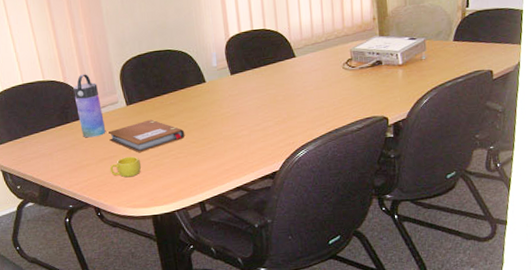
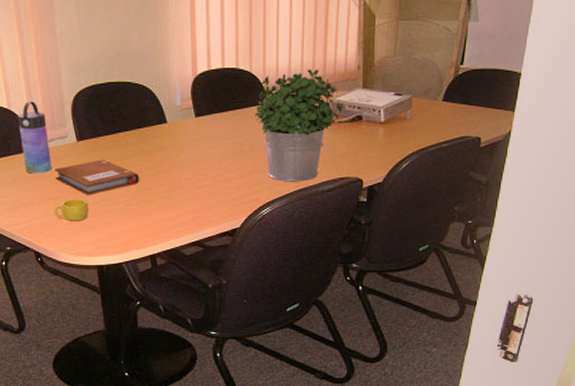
potted plant: none [284,23,364,126] -> present [255,69,344,182]

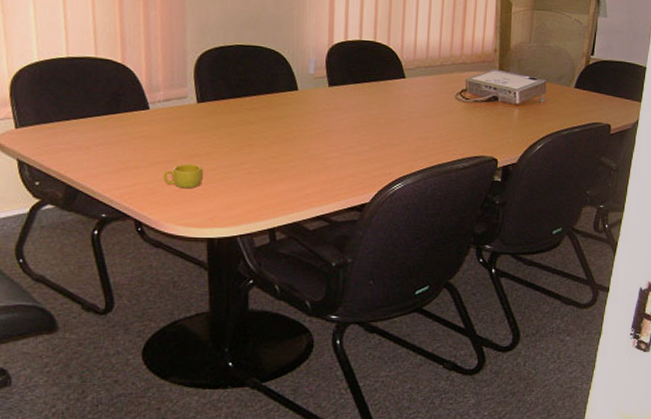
water bottle: present [18,101,52,174] -> none [132,57,166,135]
notebook: present [55,159,140,196] -> none [168,123,264,161]
potted plant: present [255,69,344,182] -> none [391,48,480,158]

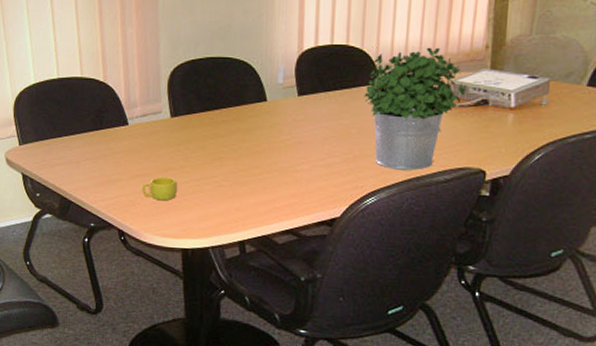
potted plant: none [391,48,480,158] -> present [364,47,467,171]

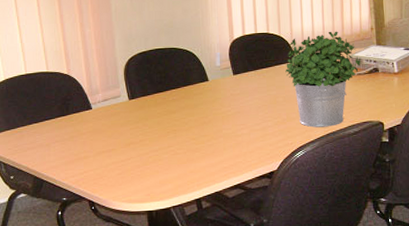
cup: present [141,176,177,201] -> none [107,150,139,172]

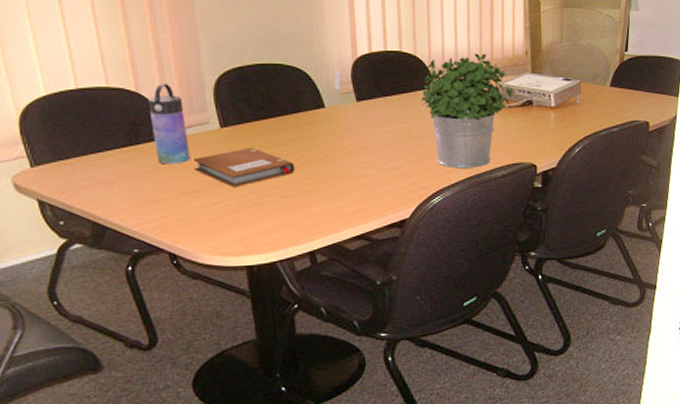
water bottle: none [77,67,106,130] -> present [149,84,191,165]
notebook: none [109,114,186,148] -> present [194,147,295,188]

